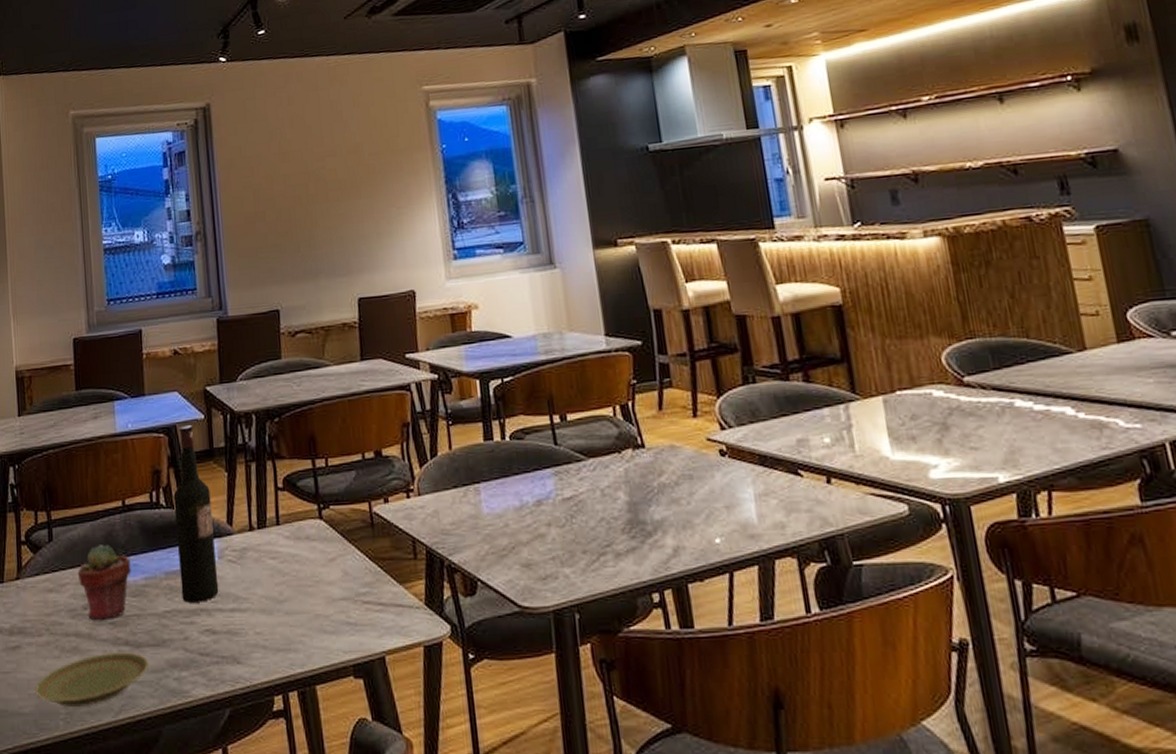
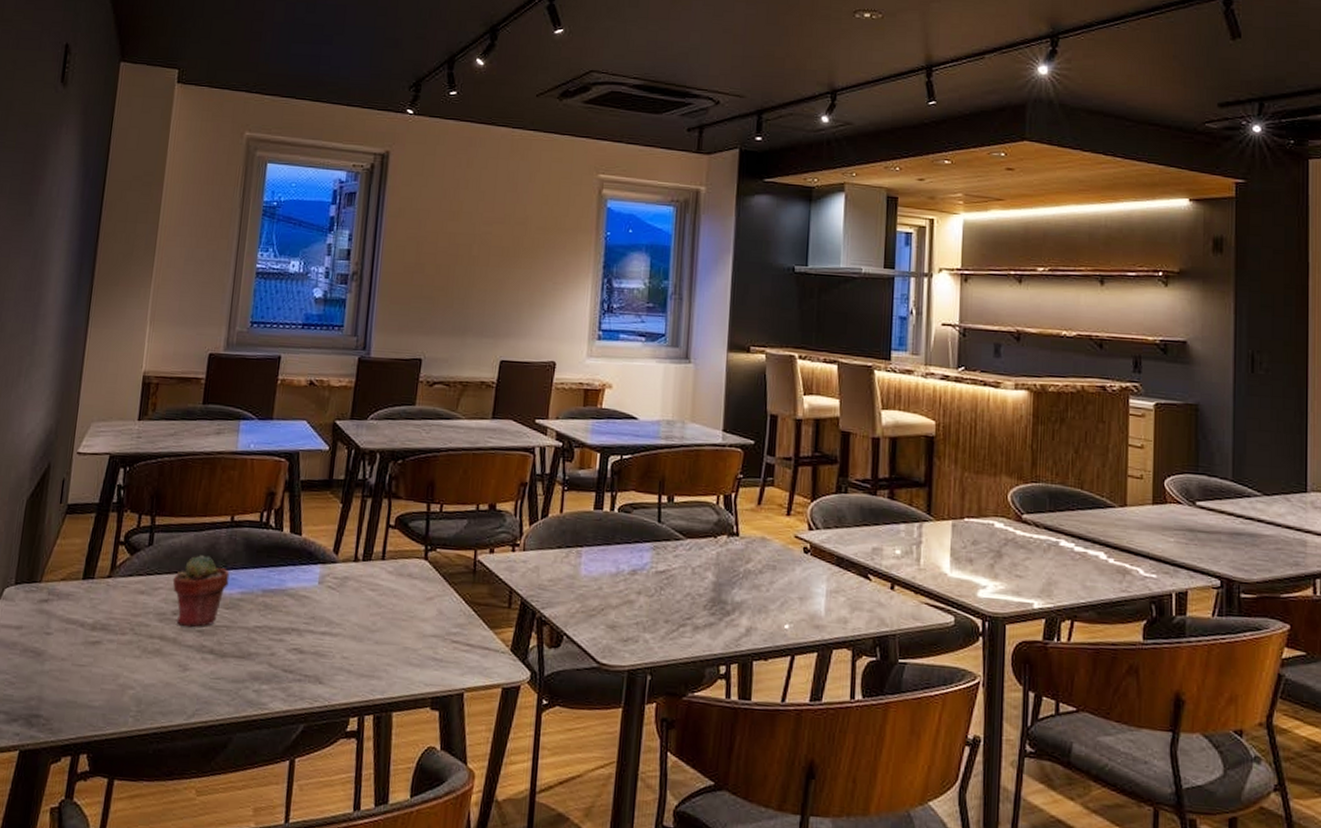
plate: present [35,652,149,707] -> none [108,658,231,707]
wine bottle: present [173,424,219,603] -> none [275,453,322,622]

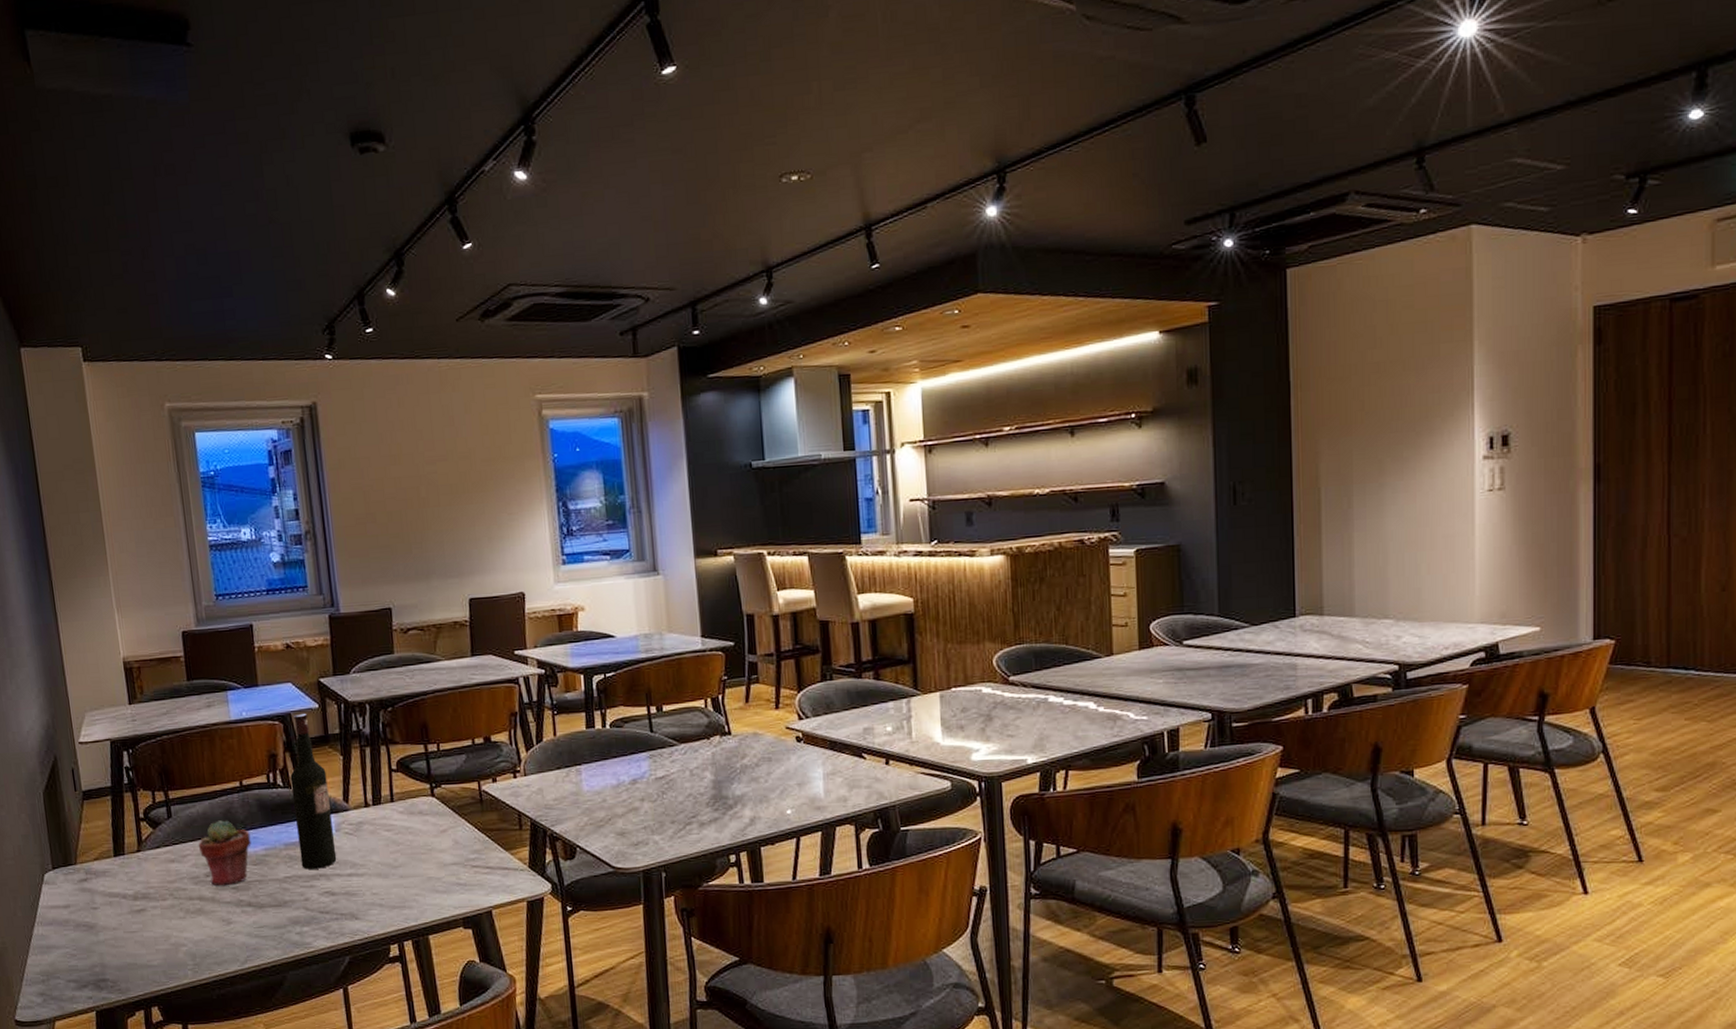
wine bottle: none [275,453,322,622] -> present [290,713,337,869]

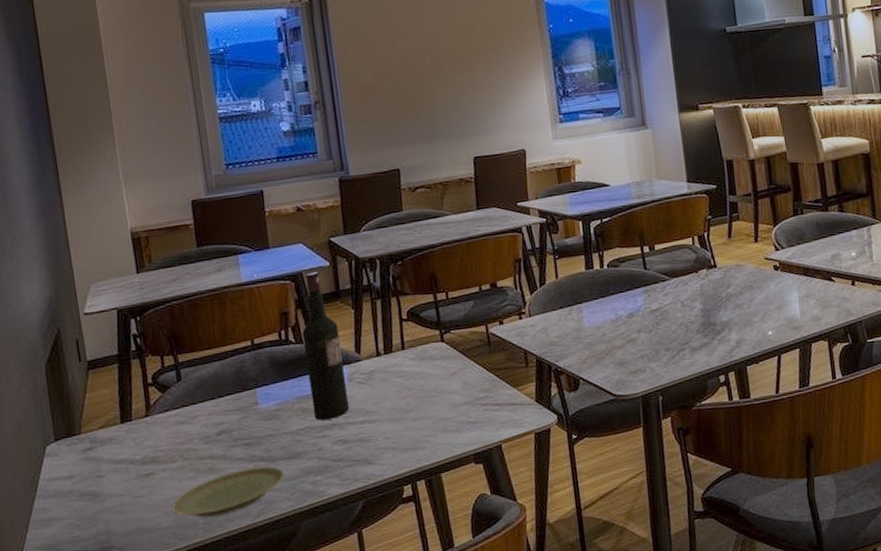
plate: none [162,912,272,959] -> present [171,466,285,518]
potted succulent: present [198,820,251,885] -> none [209,379,264,444]

